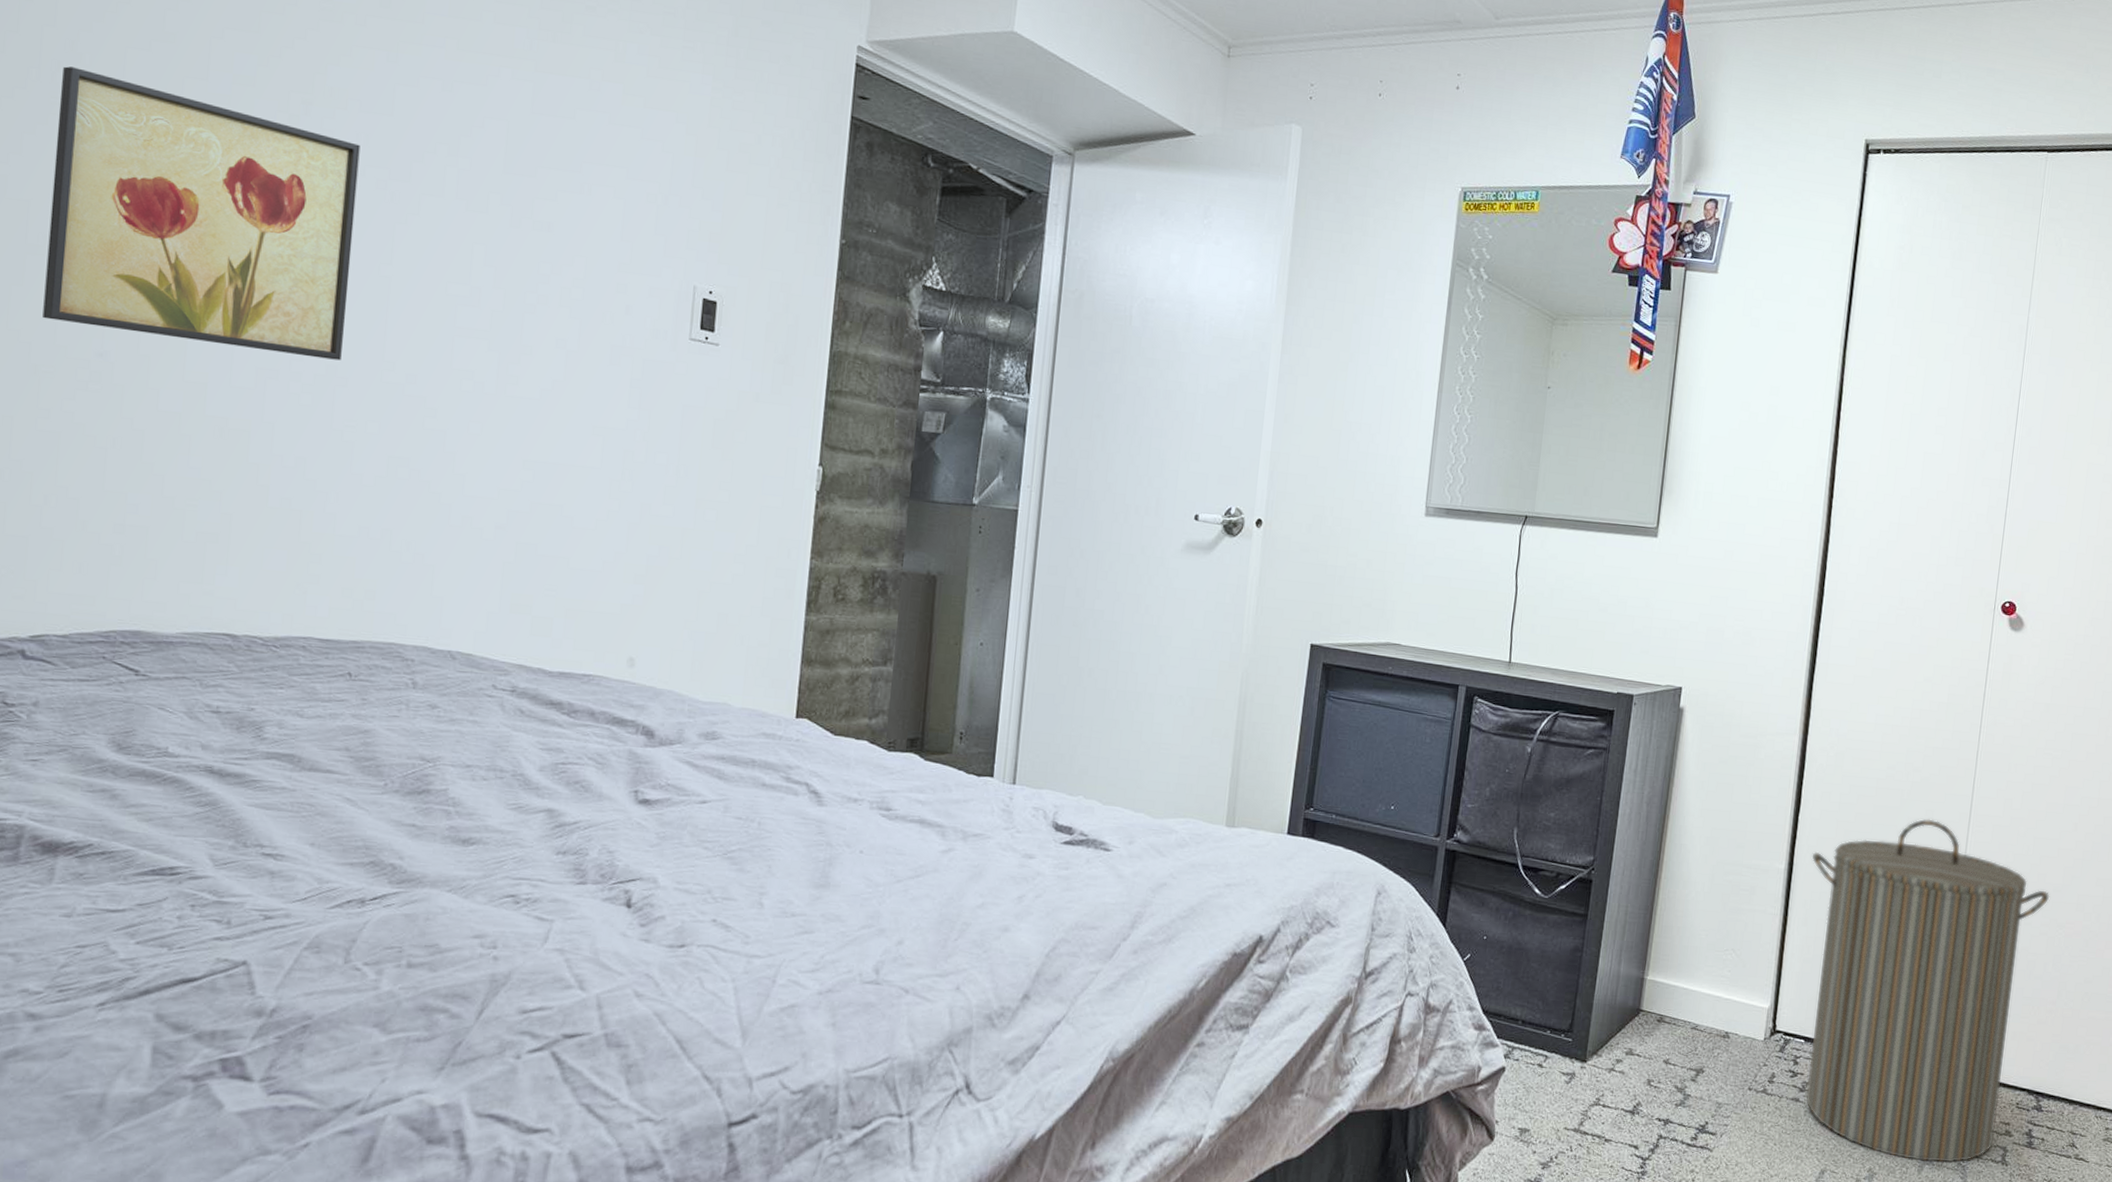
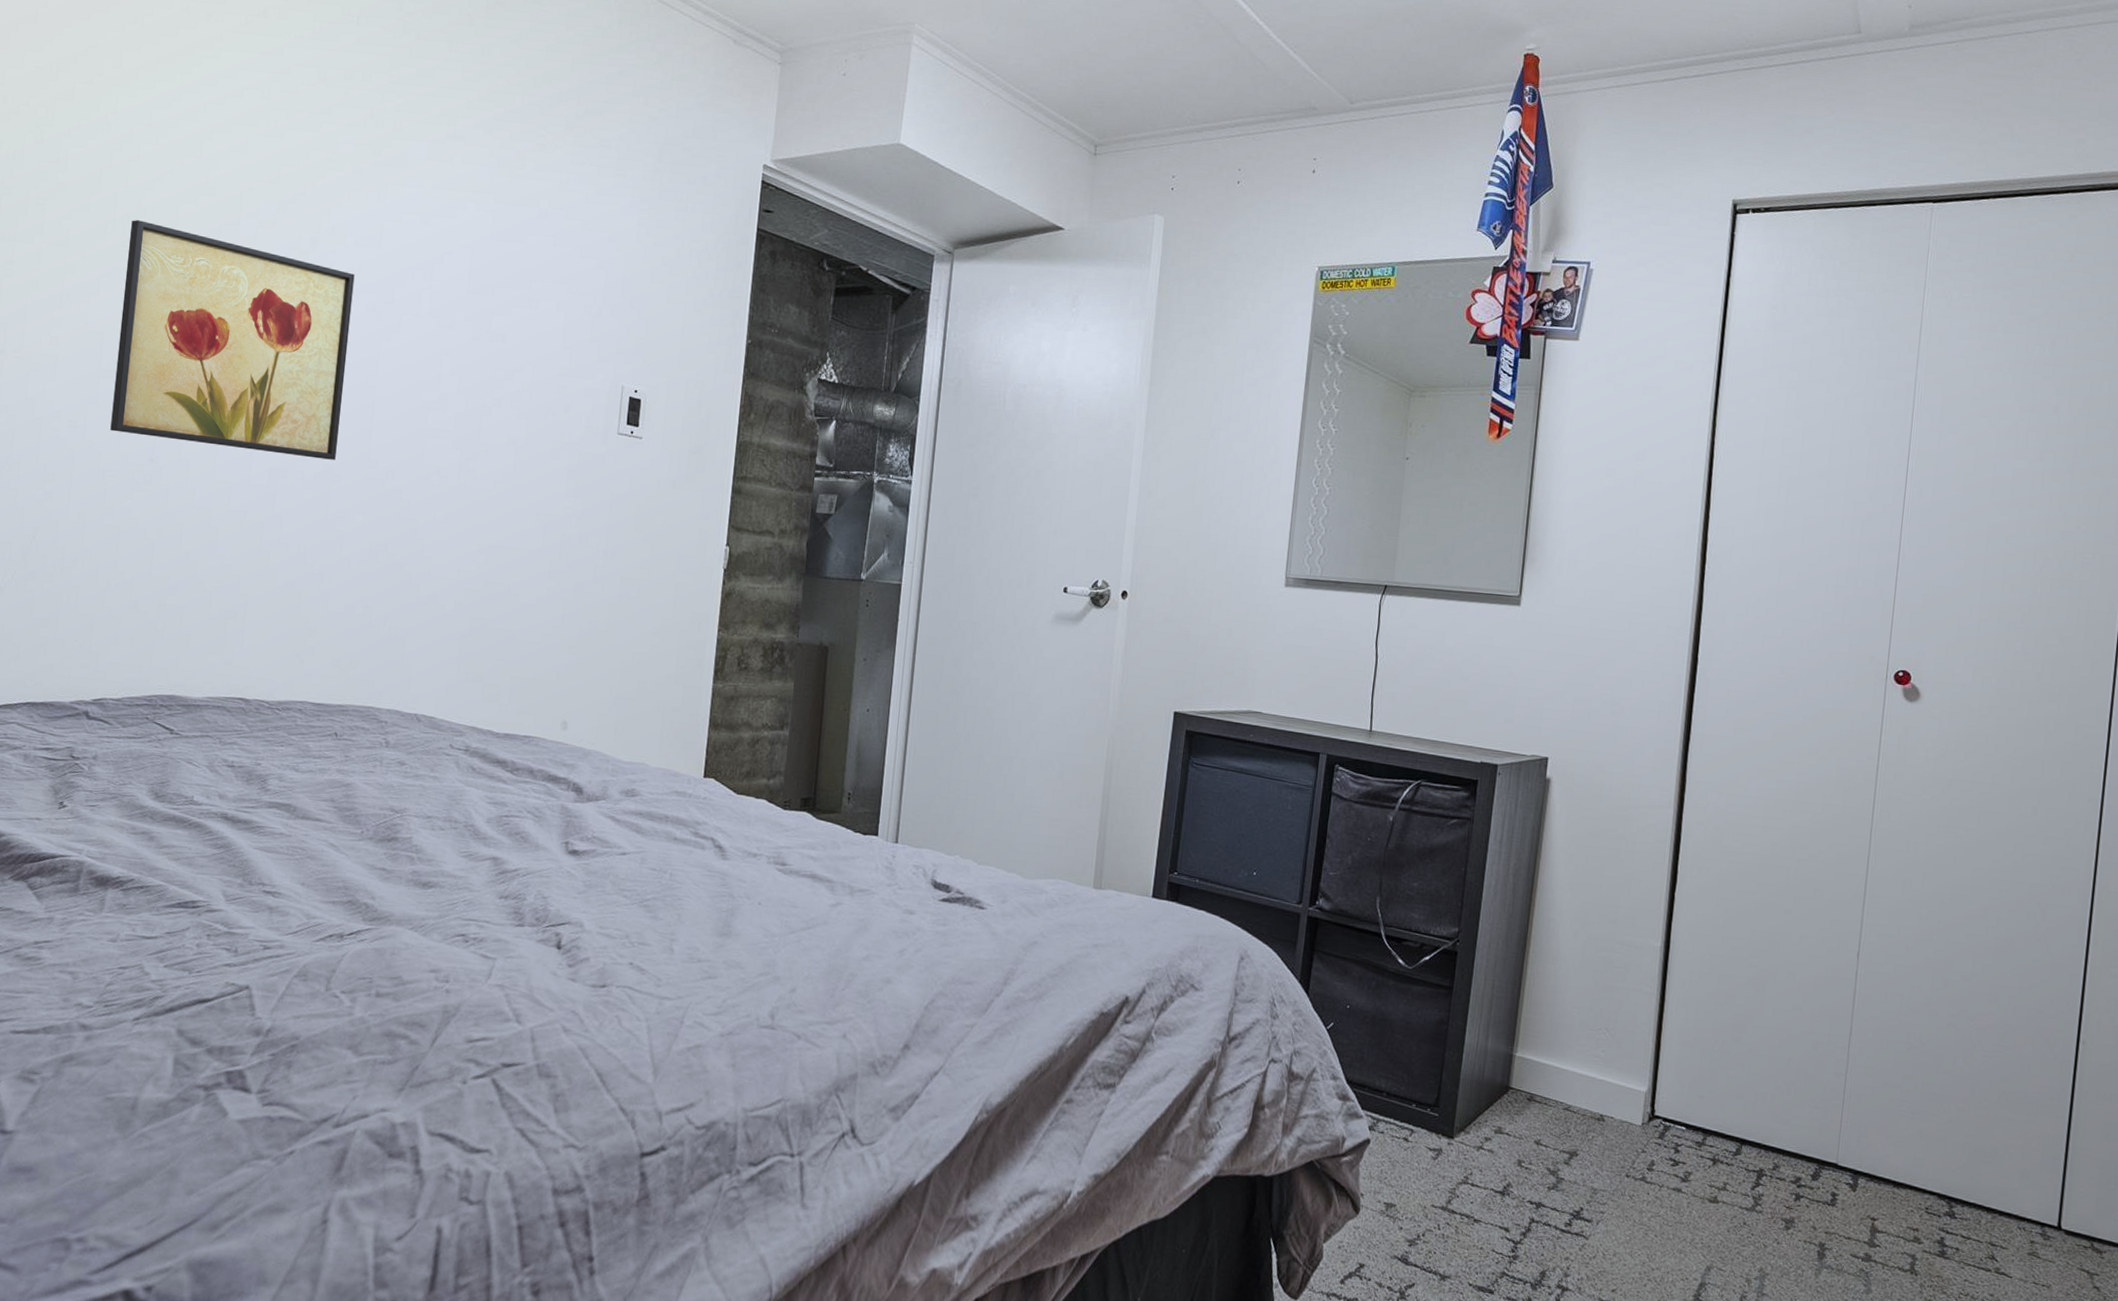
laundry hamper: present [1805,819,2050,1163] -> none [1688,898,1958,1268]

